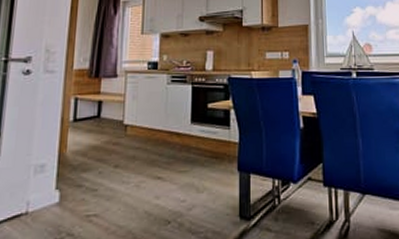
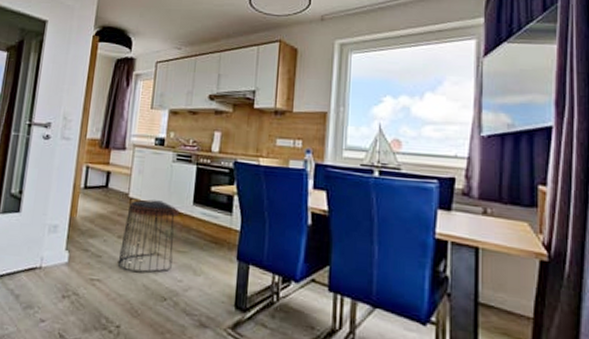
stool: none [115,124,178,201] -> present [117,199,180,273]

